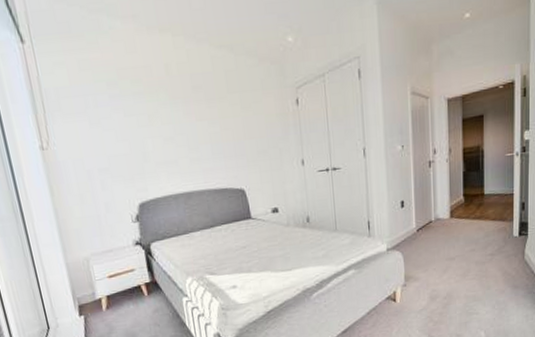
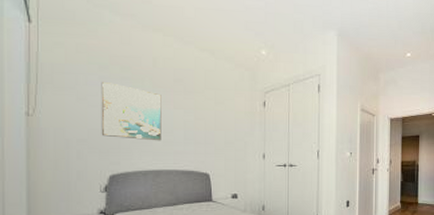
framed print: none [112,100,188,162] -> present [101,81,162,141]

